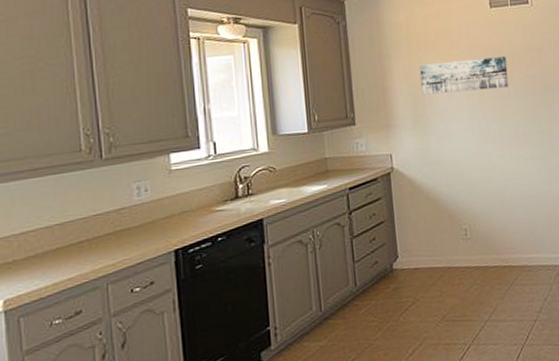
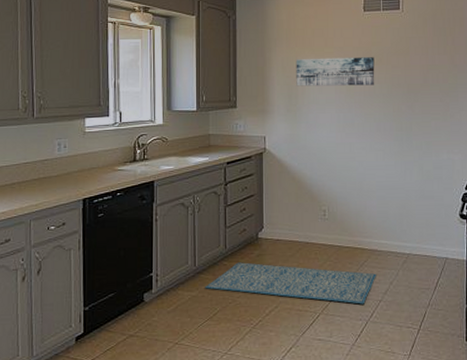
rug: none [335,291,530,336] -> present [205,262,377,304]

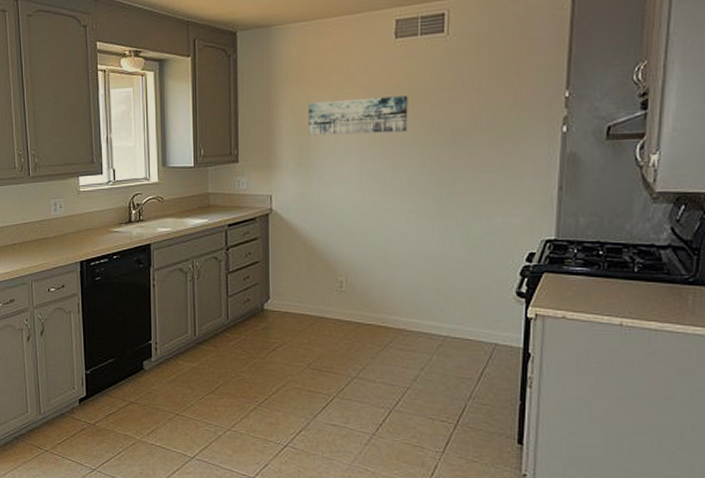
rug: present [205,262,377,304] -> none [206,335,405,391]

